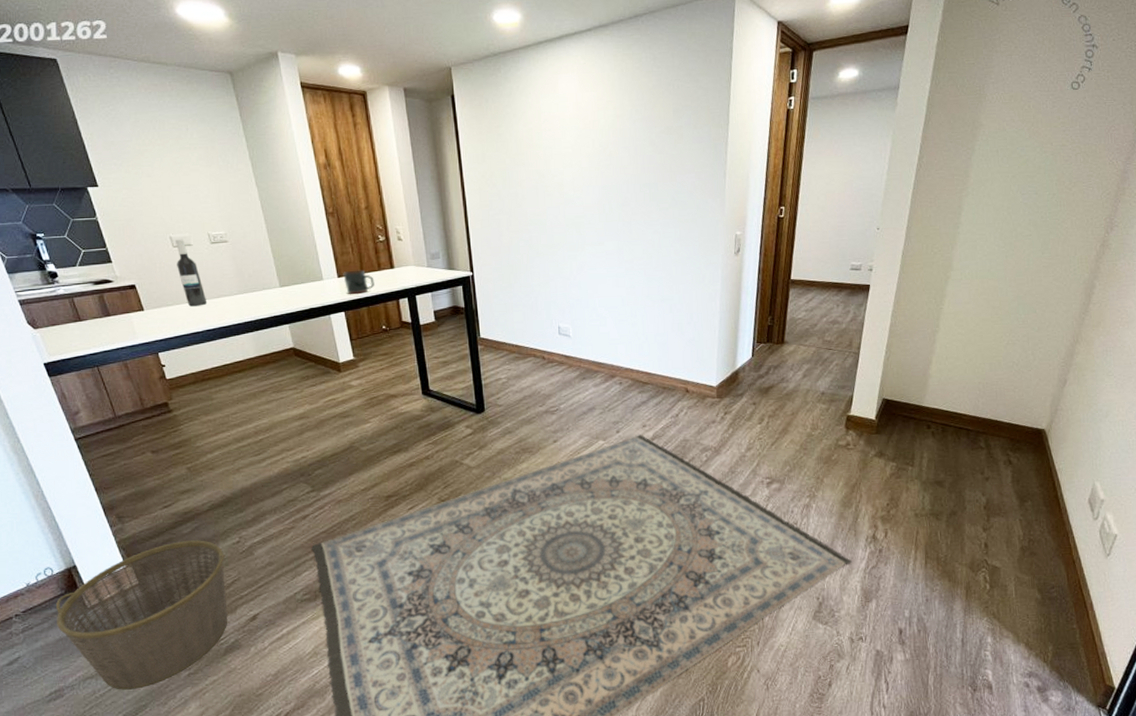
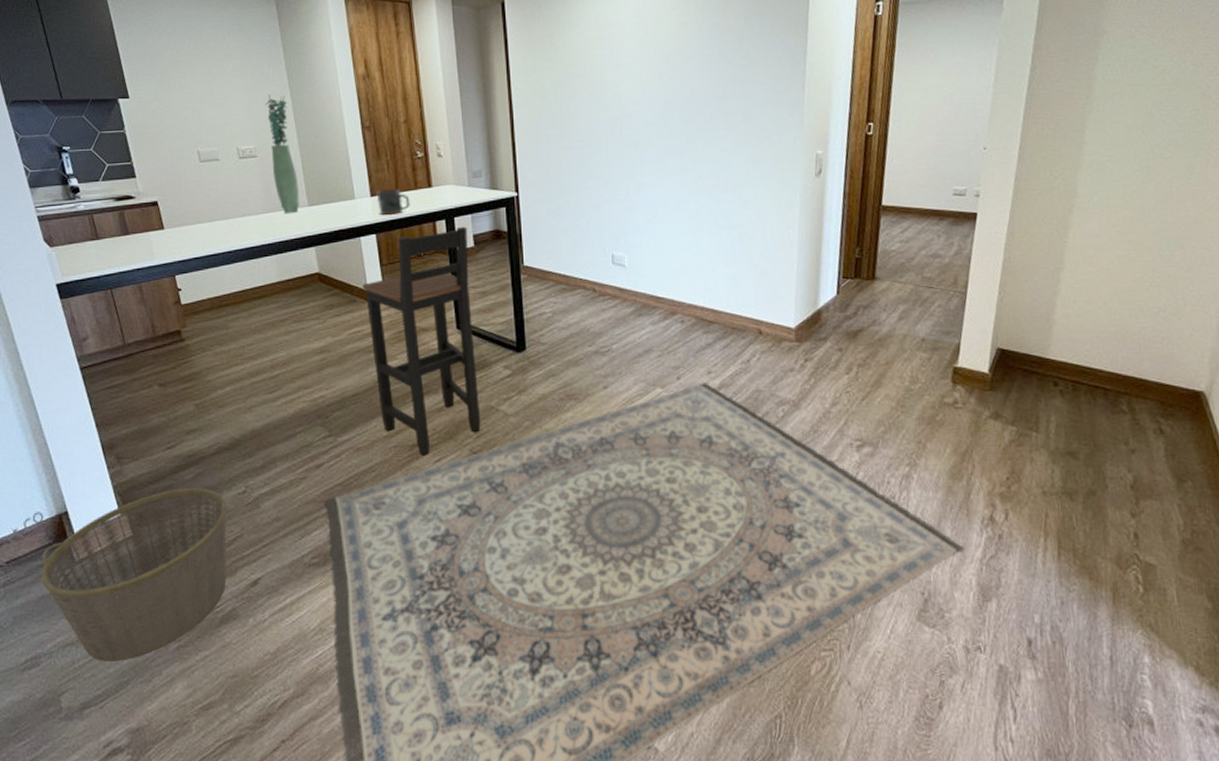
wine bottle: present [175,239,208,307] -> none [202,153,231,226]
vase: none [232,183,271,295] -> present [265,95,299,214]
bar stool: none [335,303,448,506] -> present [362,226,481,457]

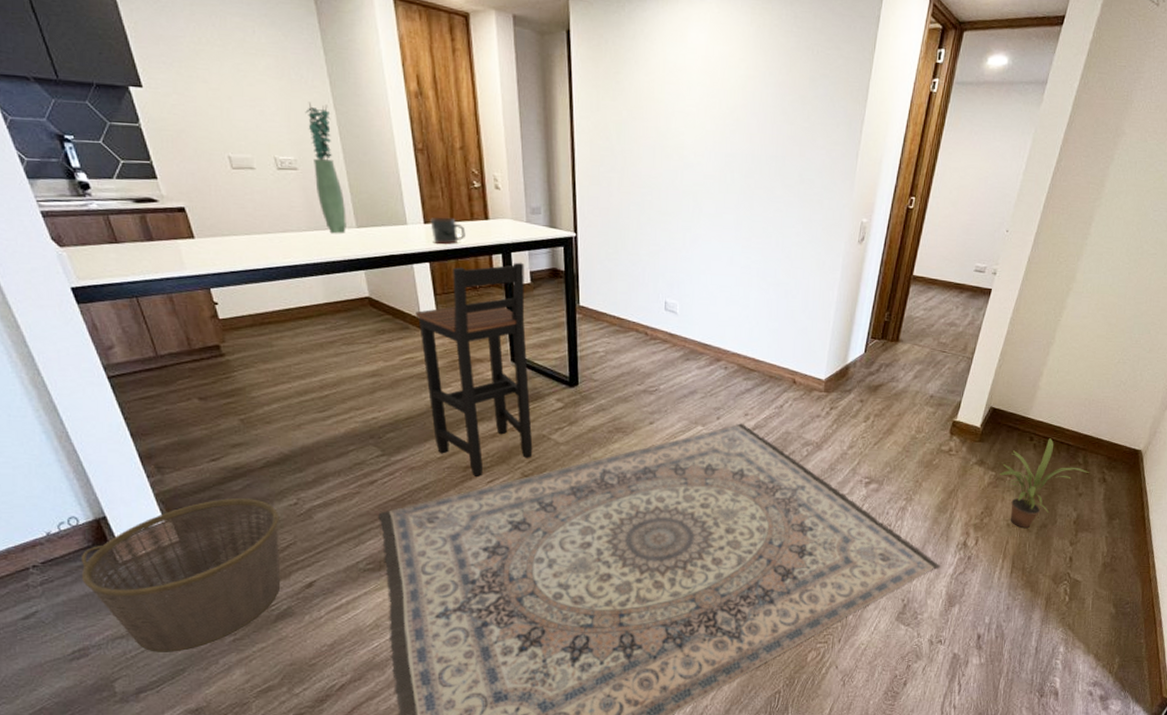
potted plant: none [1022,382,1139,497] -> present [999,438,1089,529]

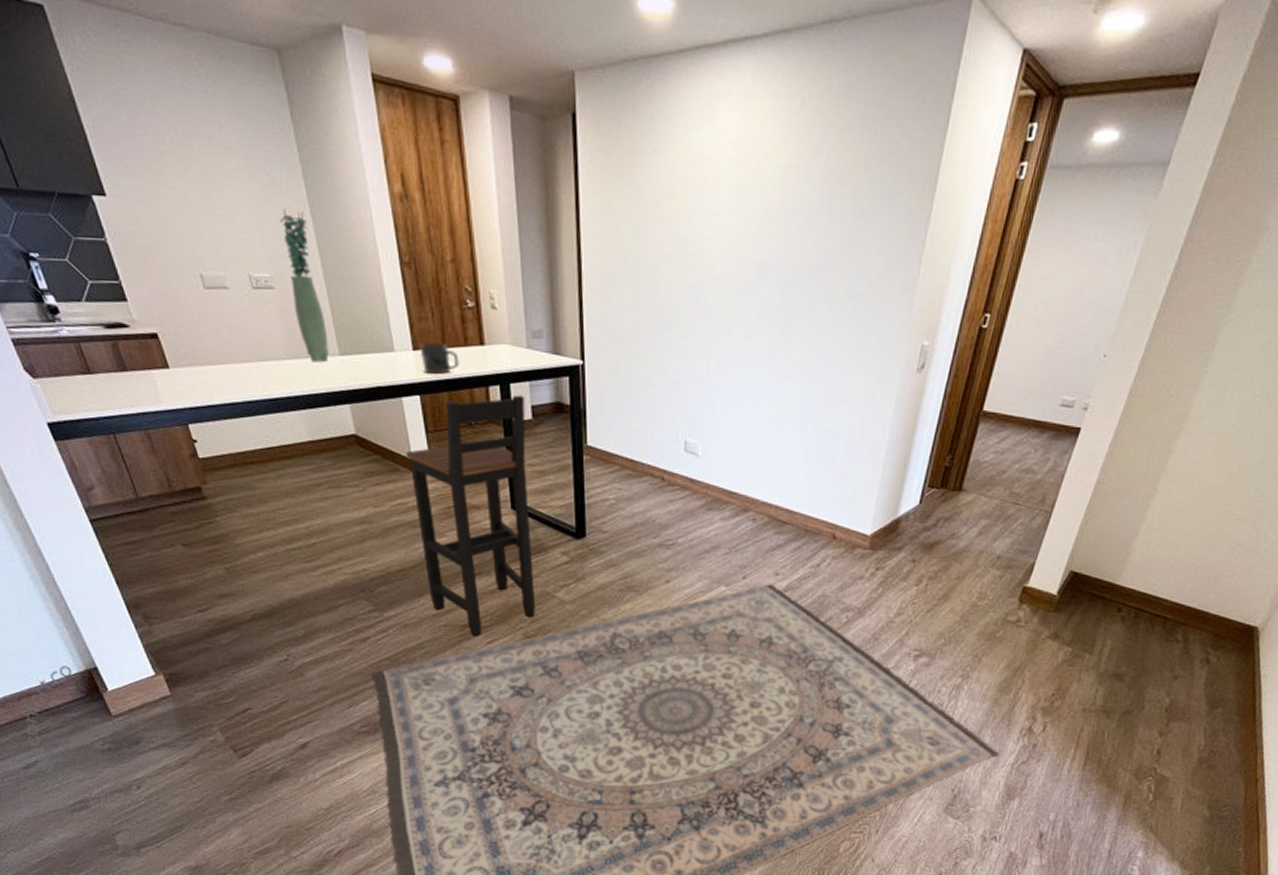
basket: present [80,498,281,652] -> none [75,652,274,809]
potted plant: present [999,438,1089,529] -> none [1077,610,1189,715]

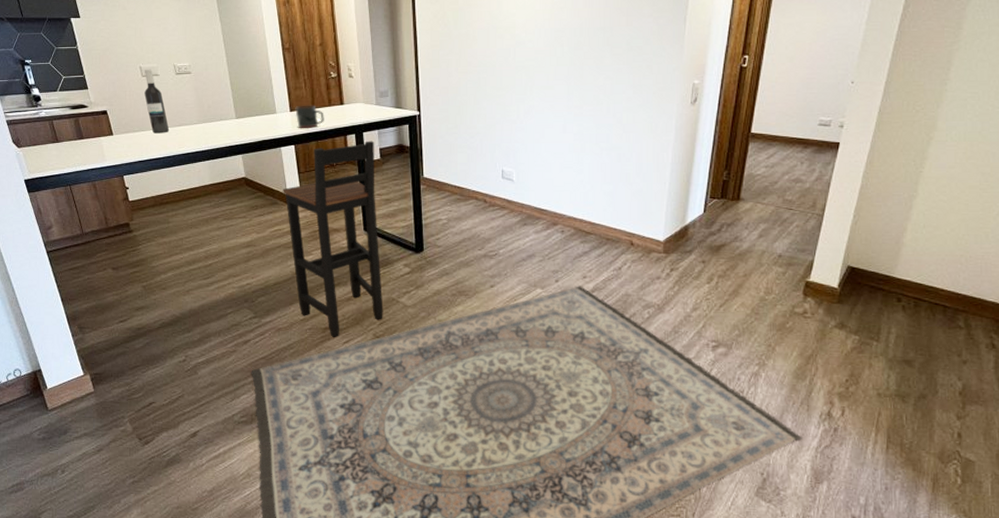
wine bottle: none [206,278,249,370] -> present [144,69,170,133]
vase: present [280,209,329,363] -> none [198,17,228,125]

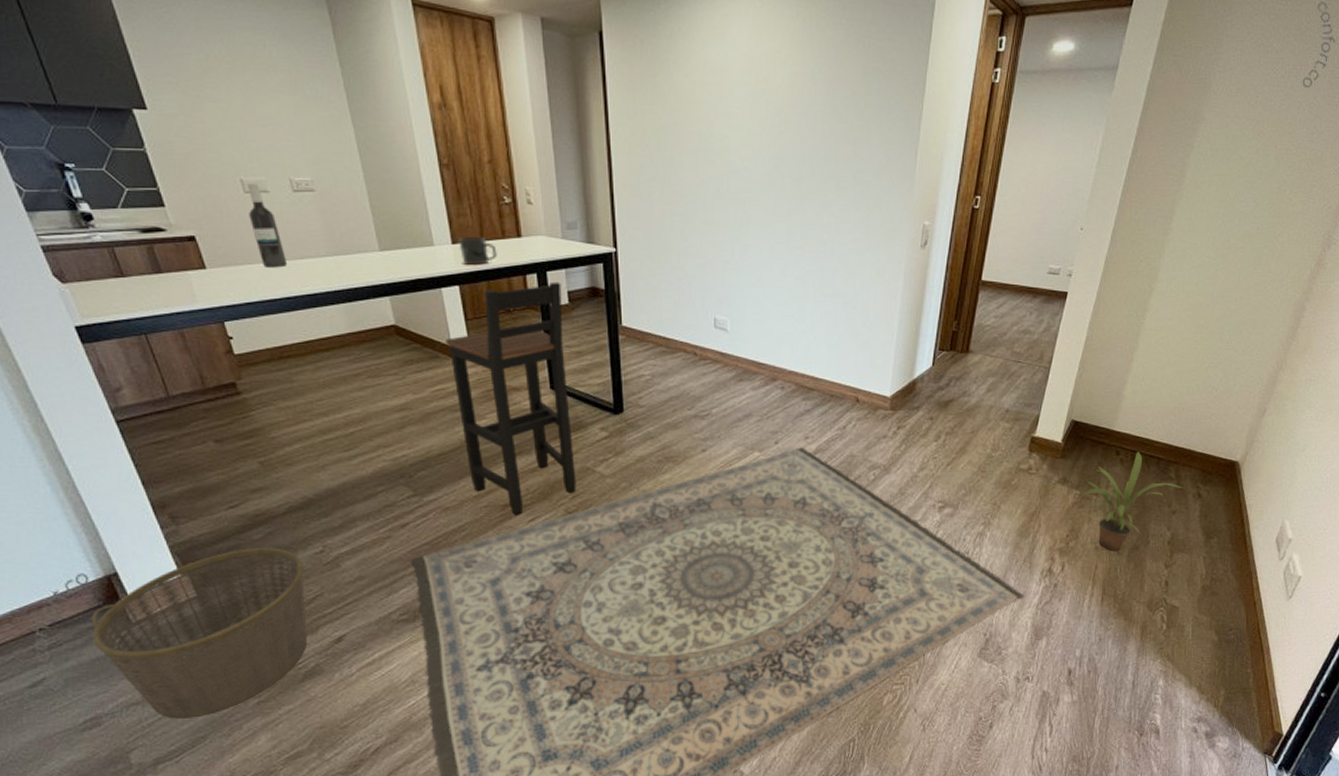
basket: none [21,355,171,491] -> present [91,548,308,719]
potted plant: none [864,299,973,399] -> present [1085,452,1182,552]

